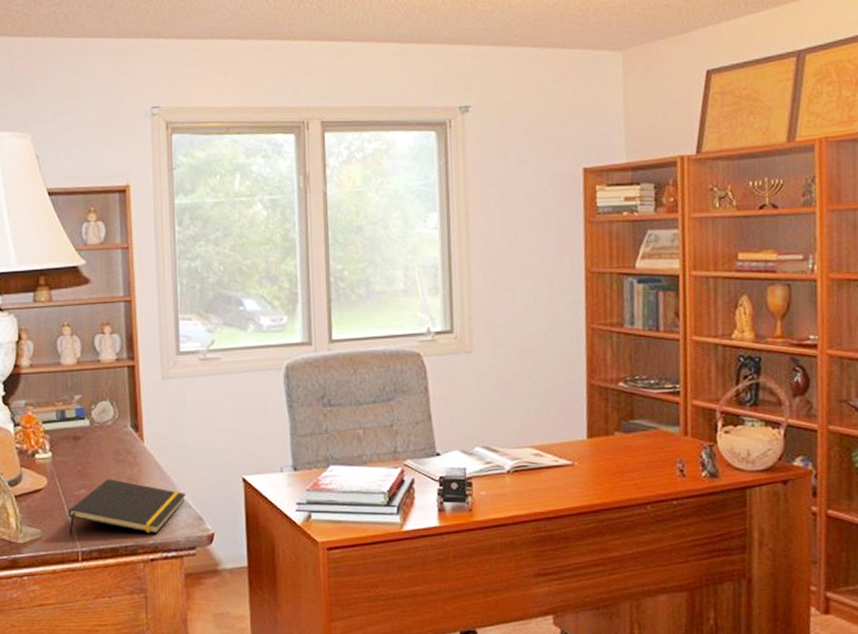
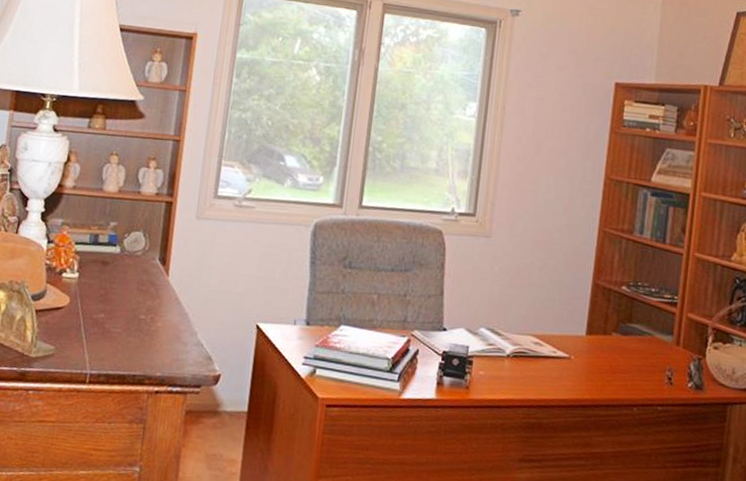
notepad: present [68,479,187,536] -> none [80,307,201,367]

